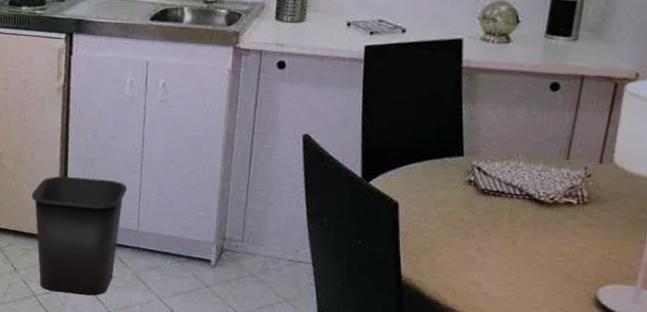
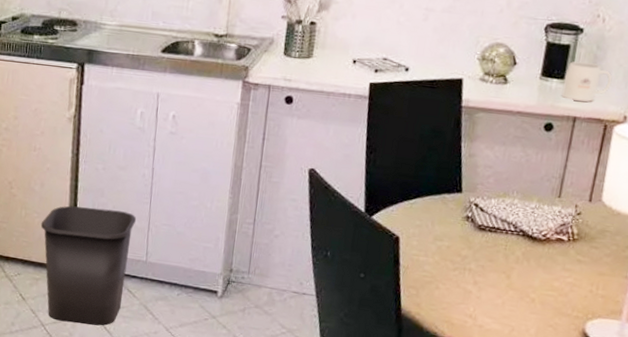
mug: none [568,17,623,60] -> present [561,61,613,103]

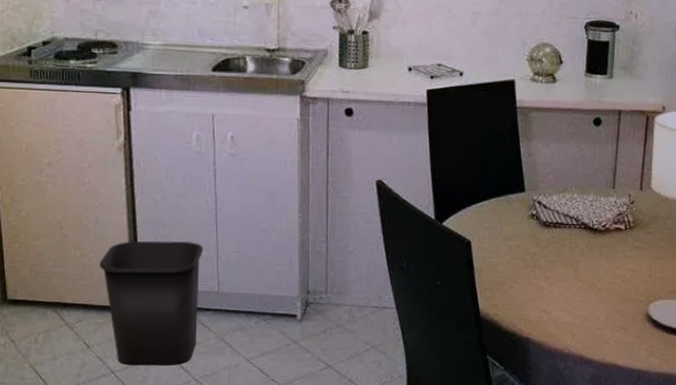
mug: present [561,61,613,103] -> none [606,56,649,96]

